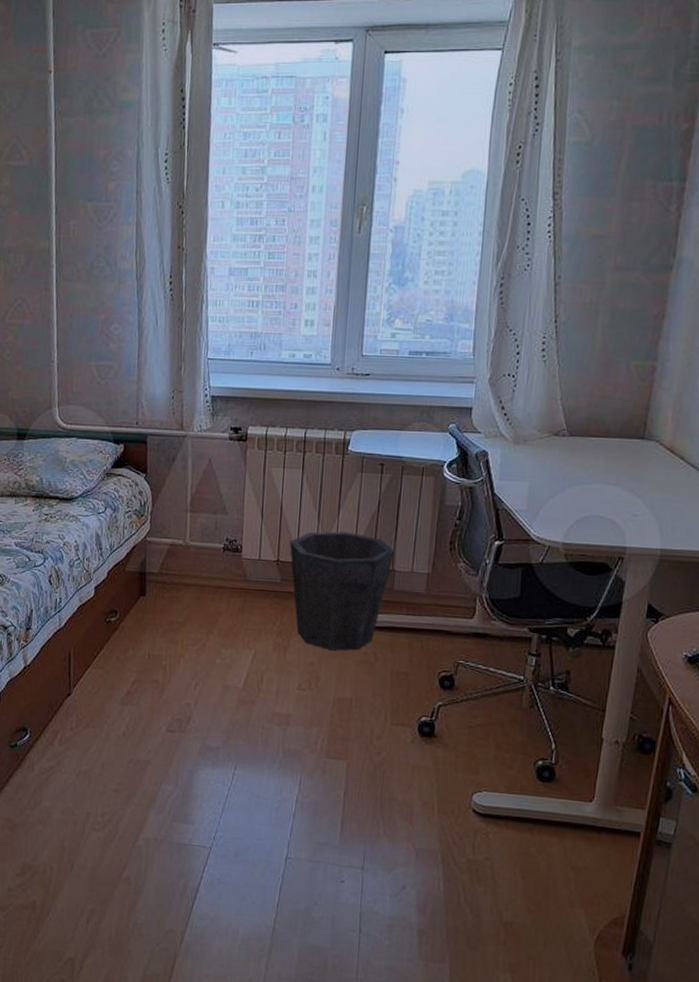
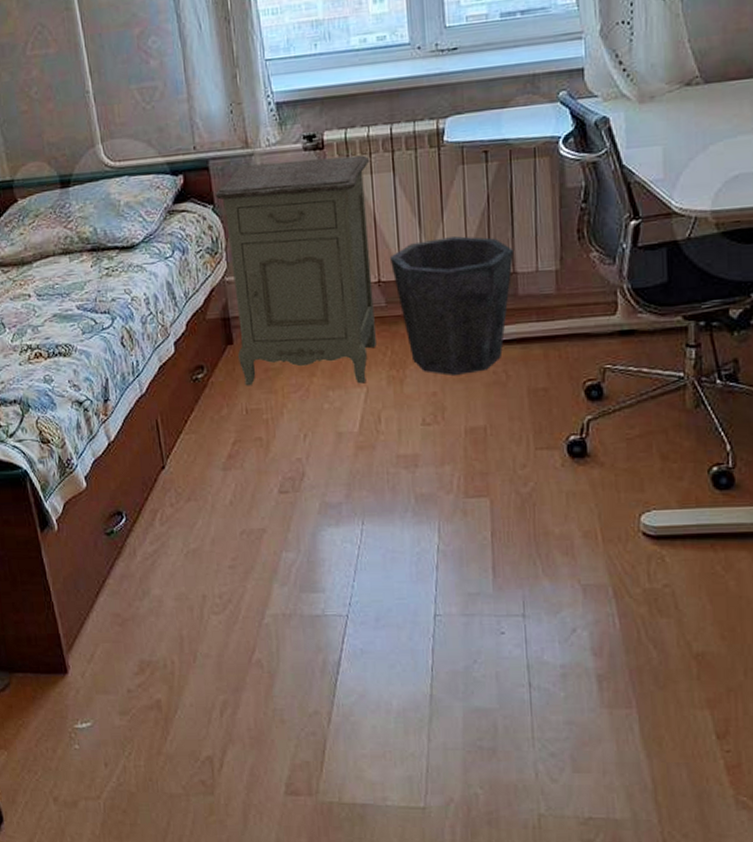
nightstand: none [148,444,284,646] -> present [215,155,376,386]

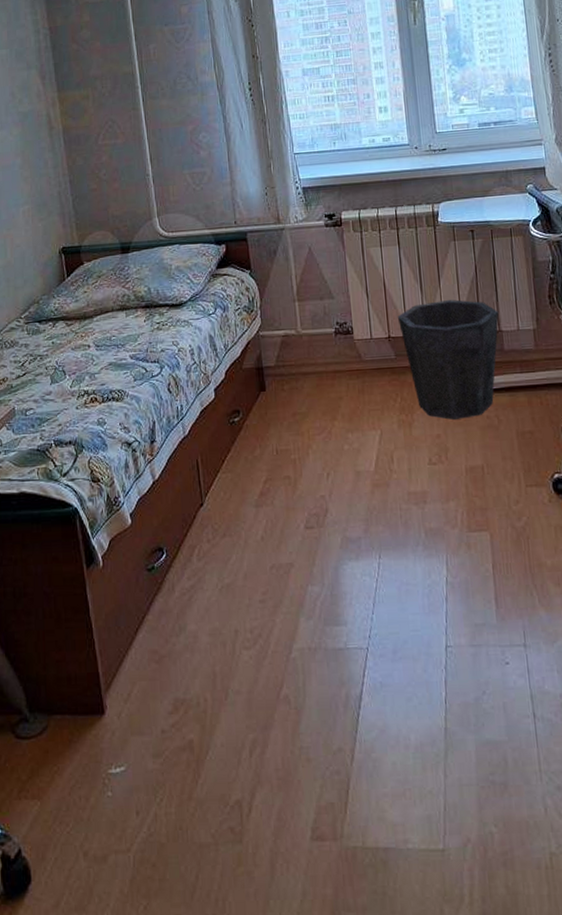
nightstand: present [215,155,376,386] -> none [252,231,388,429]

